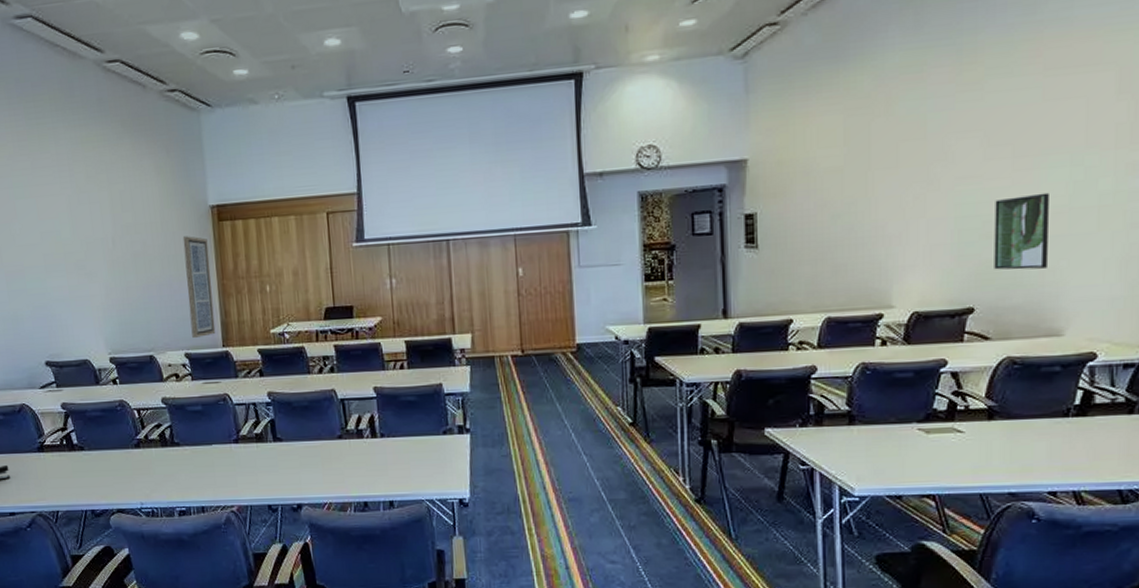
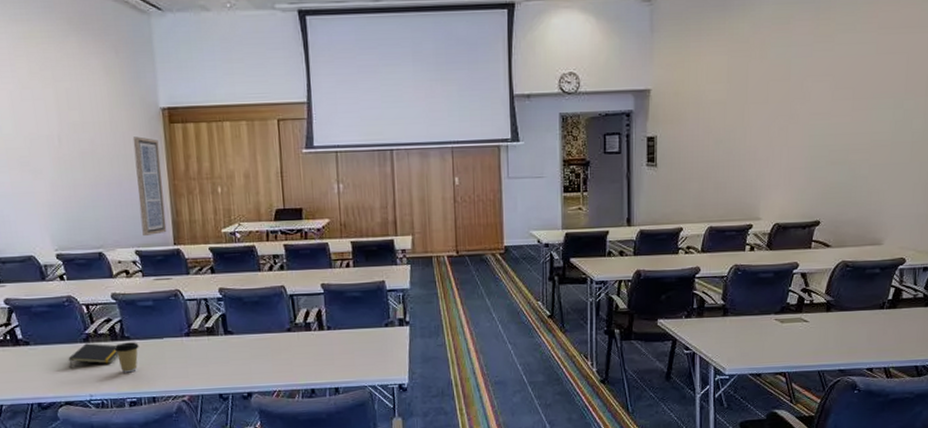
notepad: none [120,449,169,475] -> present [68,343,119,368]
coffee cup: none [164,448,188,481] -> present [114,342,139,373]
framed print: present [994,192,1049,270] -> none [836,129,878,191]

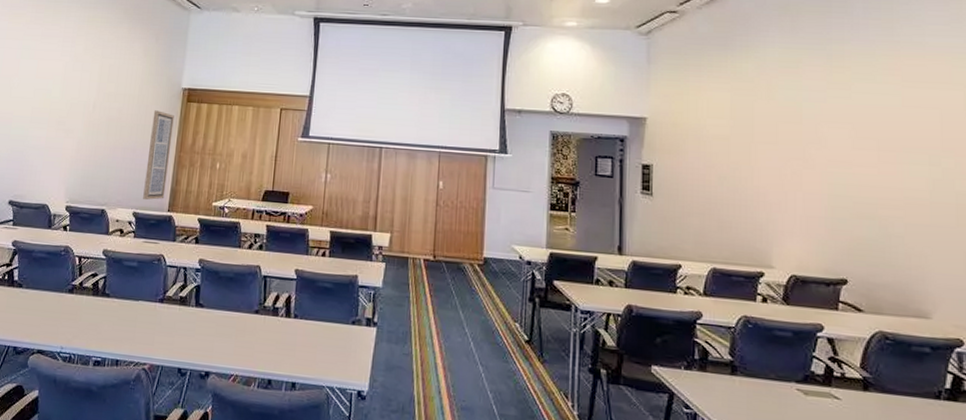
notepad: present [68,343,119,368] -> none [50,294,97,318]
coffee cup: present [114,342,139,373] -> none [93,299,116,331]

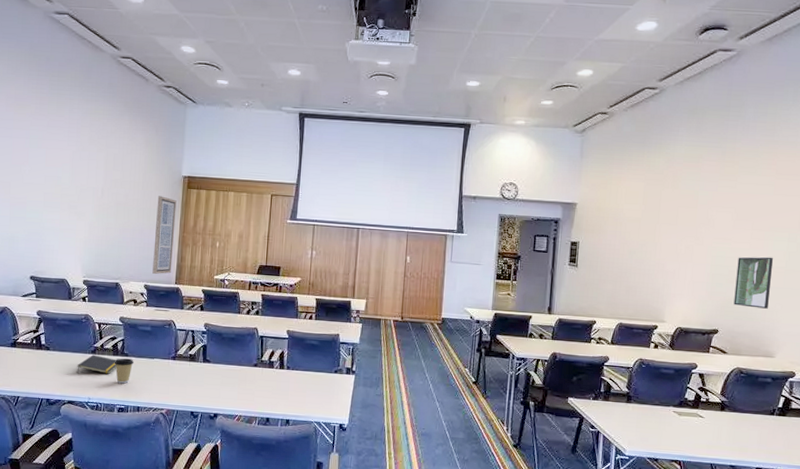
notepad: none [50,294,97,318] -> present [77,355,117,374]
coffee cup: none [93,299,116,331] -> present [114,358,134,384]
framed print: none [864,184,913,253] -> present [733,256,773,309]

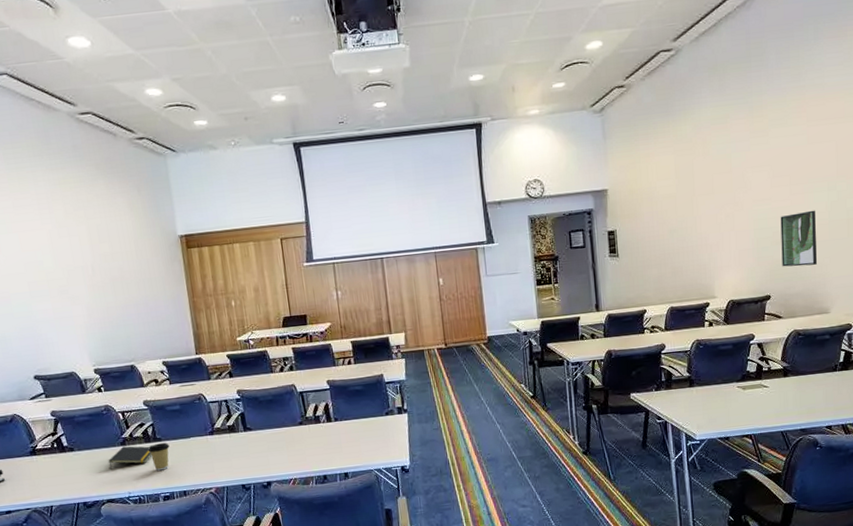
wall art: present [152,196,177,275] -> none [156,261,189,349]

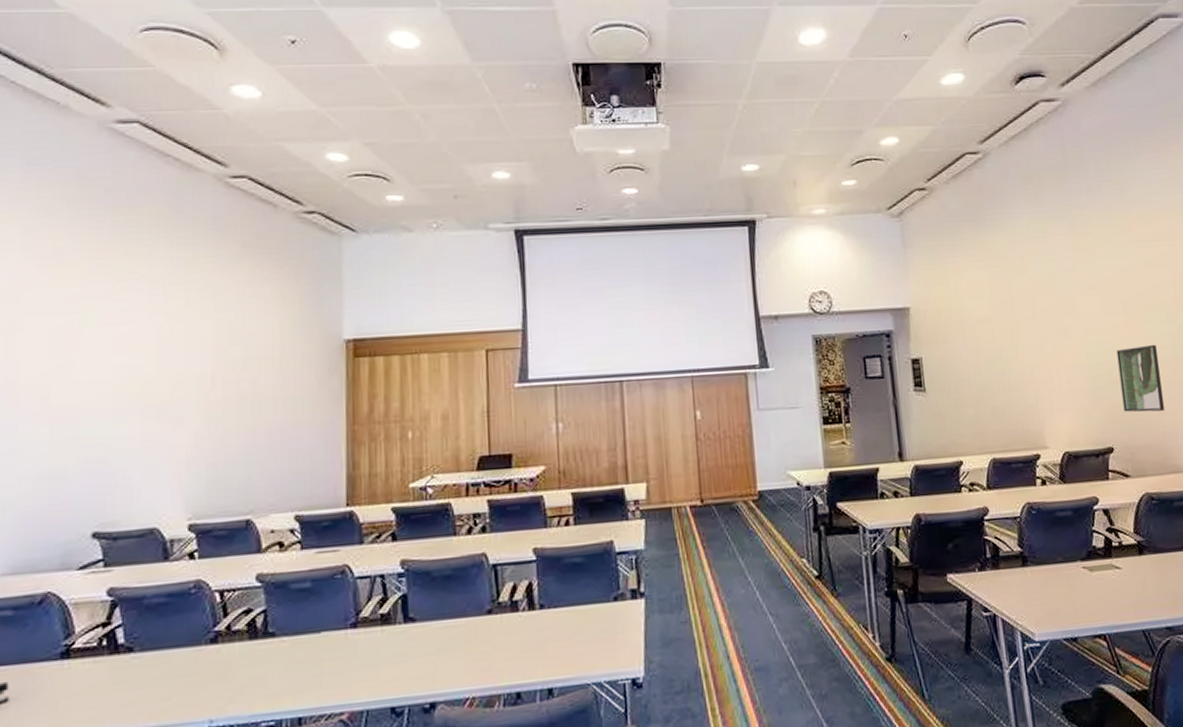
notepad: present [108,446,152,470] -> none [185,644,257,683]
coffee cup: present [148,443,170,471] -> none [251,640,286,685]

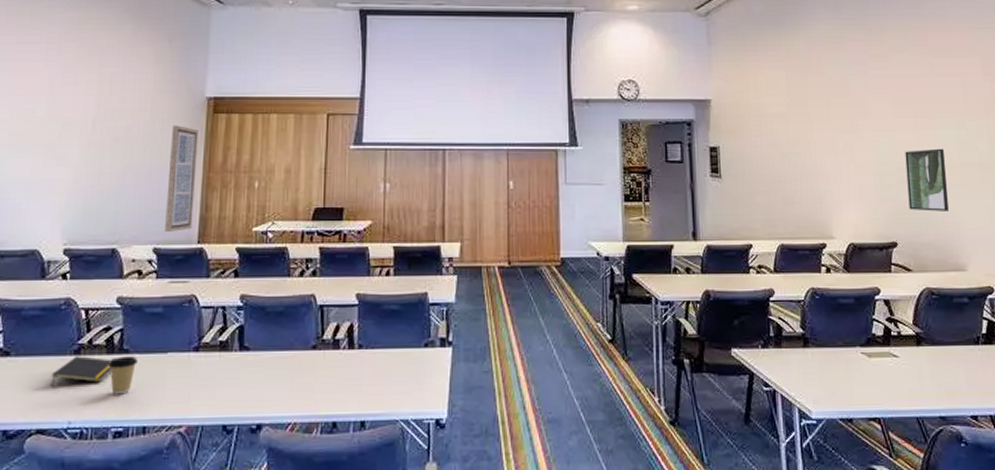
notepad: none [185,644,257,683] -> present [51,356,113,387]
coffee cup: none [251,640,286,685] -> present [108,356,138,395]
wall art: none [306,374,339,497] -> present [165,125,199,233]

